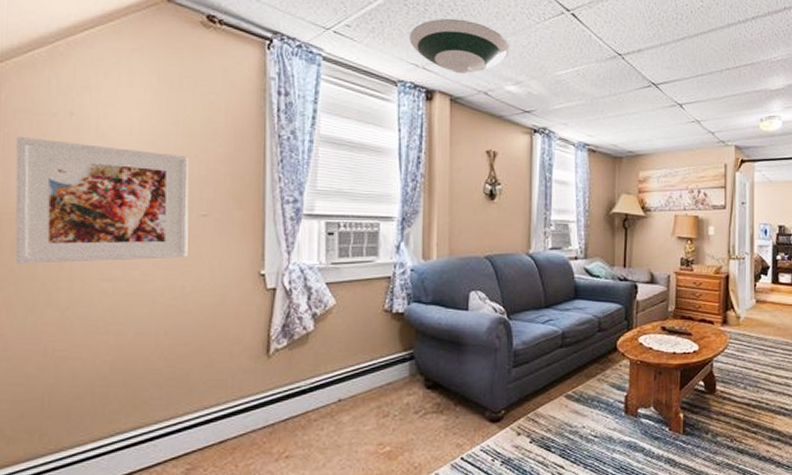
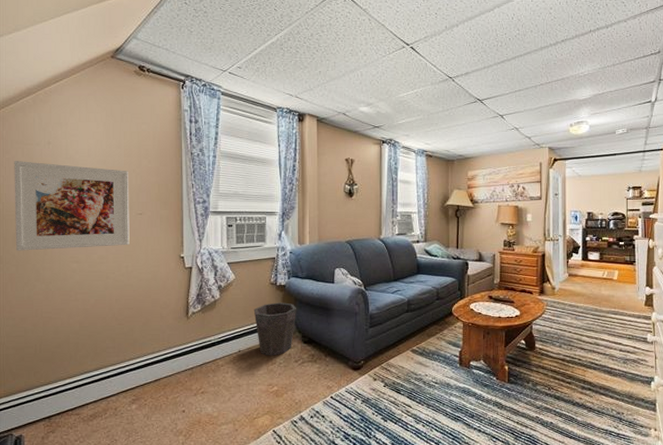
waste bin: none [360,335,419,406] -> present [253,302,297,356]
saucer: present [410,18,509,74] -> none [285,57,361,100]

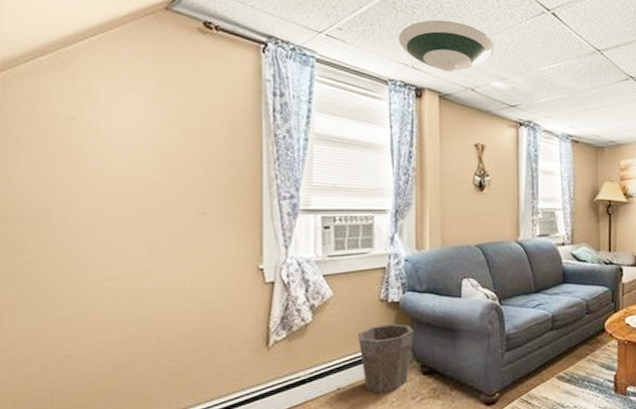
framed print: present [14,161,130,251] -> none [17,142,188,266]
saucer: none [285,57,361,100] -> present [399,20,493,72]

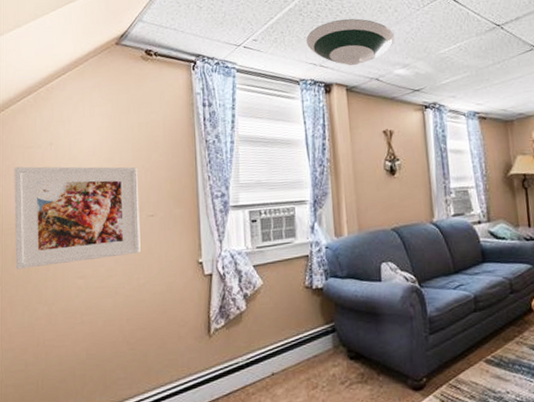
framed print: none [17,142,188,266] -> present [14,166,141,270]
waste bin: present [357,324,415,394] -> none [287,309,339,378]

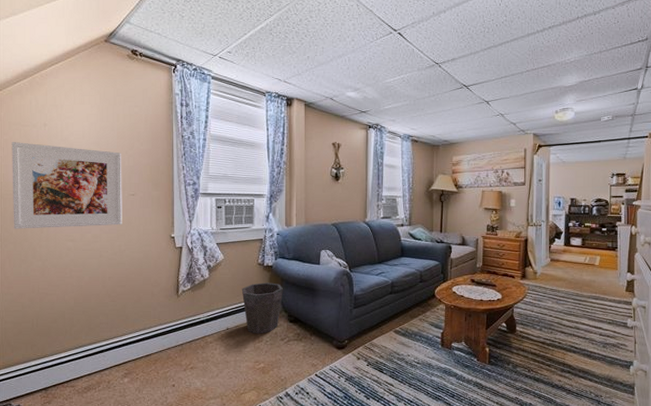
waste bin: none [287,309,339,378] -> present [241,282,284,334]
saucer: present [306,18,394,66] -> none [274,42,349,85]

